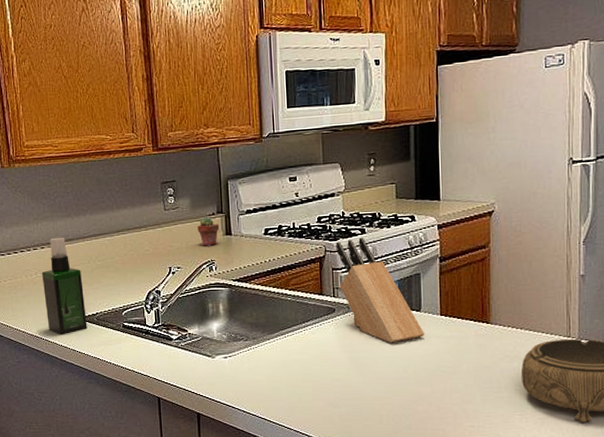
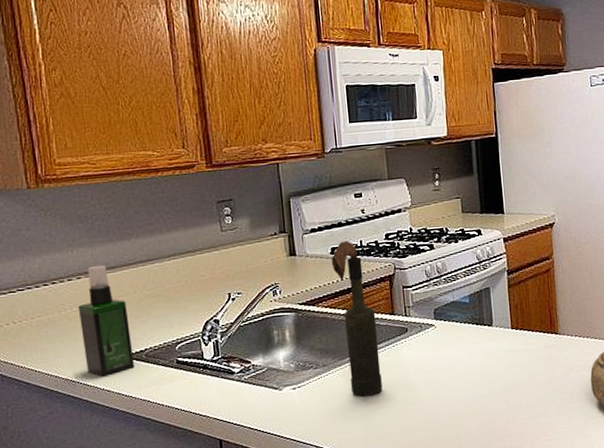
potted succulent: present [197,216,219,246] -> none [258,236,282,269]
wine bottle: none [264,222,308,369] -> present [331,241,383,397]
knife block: present [336,237,426,343] -> none [405,253,498,361]

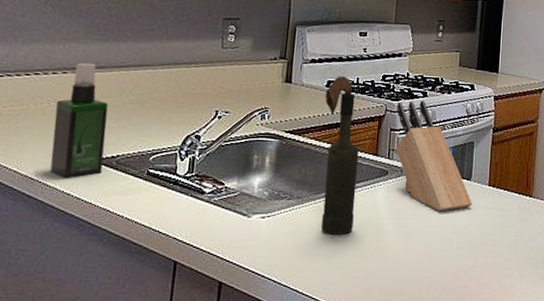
knife block: none [405,253,498,361] -> present [396,100,473,212]

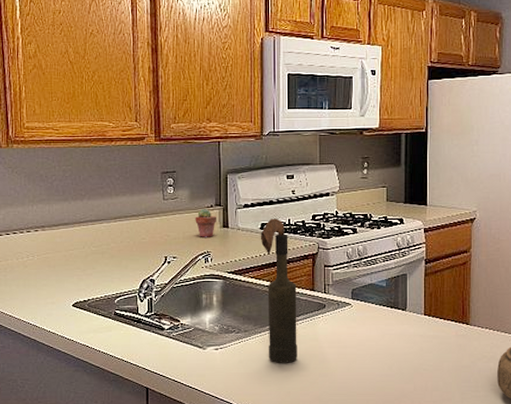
spray bottle: present [50,62,108,180] -> none [33,221,78,321]
potted succulent: none [255,60,279,92] -> present [195,208,216,237]
knife block: present [396,100,473,212] -> none [329,237,410,341]

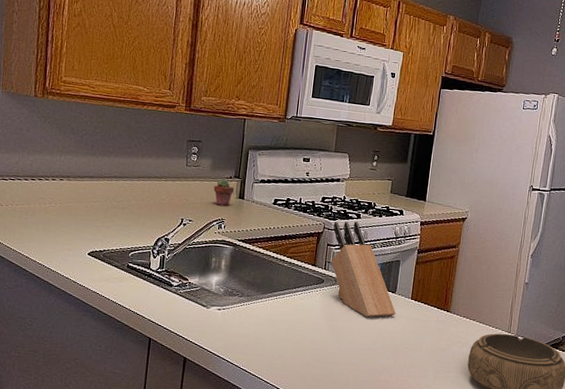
wine bottle: present [260,218,297,363] -> none [266,195,300,329]
knife block: none [329,237,410,341] -> present [331,221,397,318]

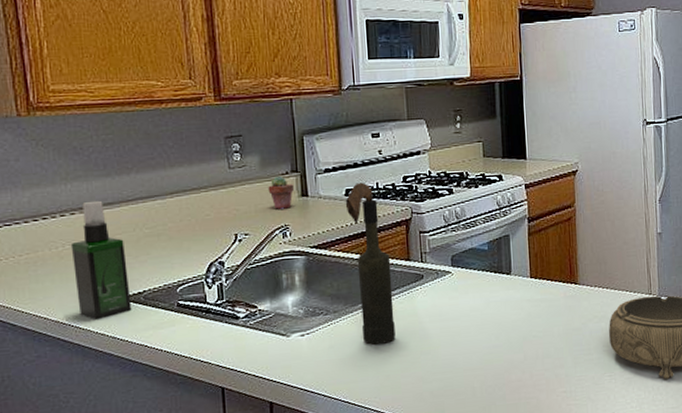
spray bottle: none [53,172,96,266] -> present [70,200,132,321]
wine bottle: none [266,195,300,329] -> present [345,182,396,345]
knife block: present [331,221,397,318] -> none [423,198,516,310]

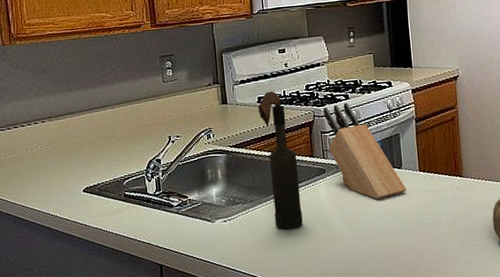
spray bottle: present [70,200,132,321] -> none [42,110,89,208]
potted succulent: present [268,175,294,209] -> none [195,87,215,115]
knife block: none [423,198,516,310] -> present [323,102,407,200]

